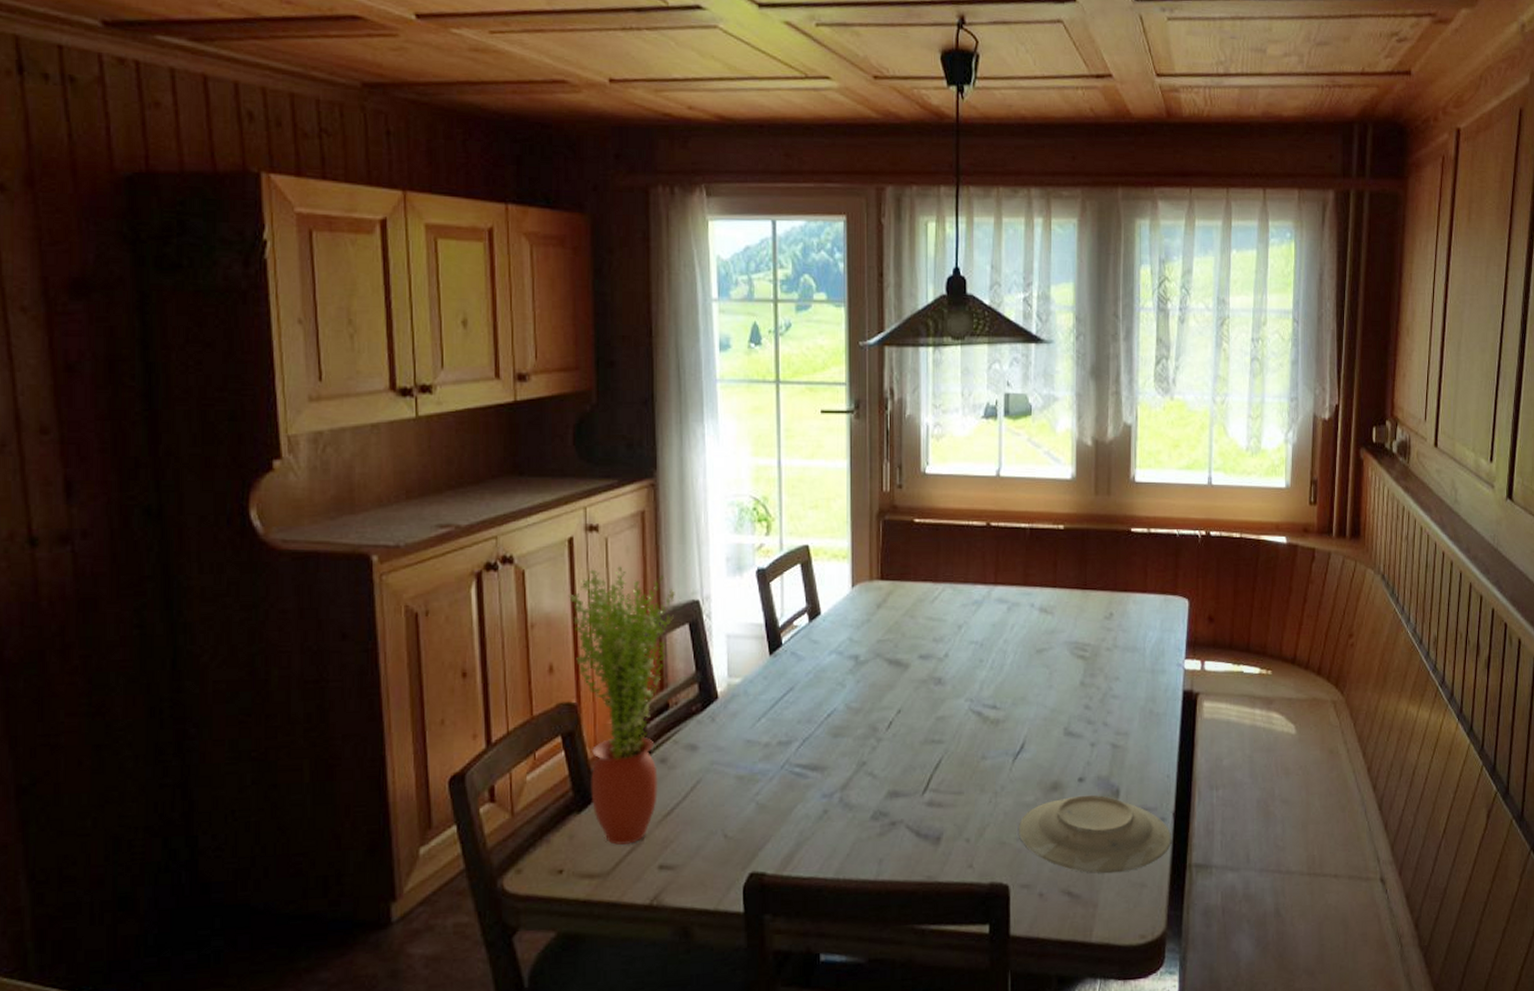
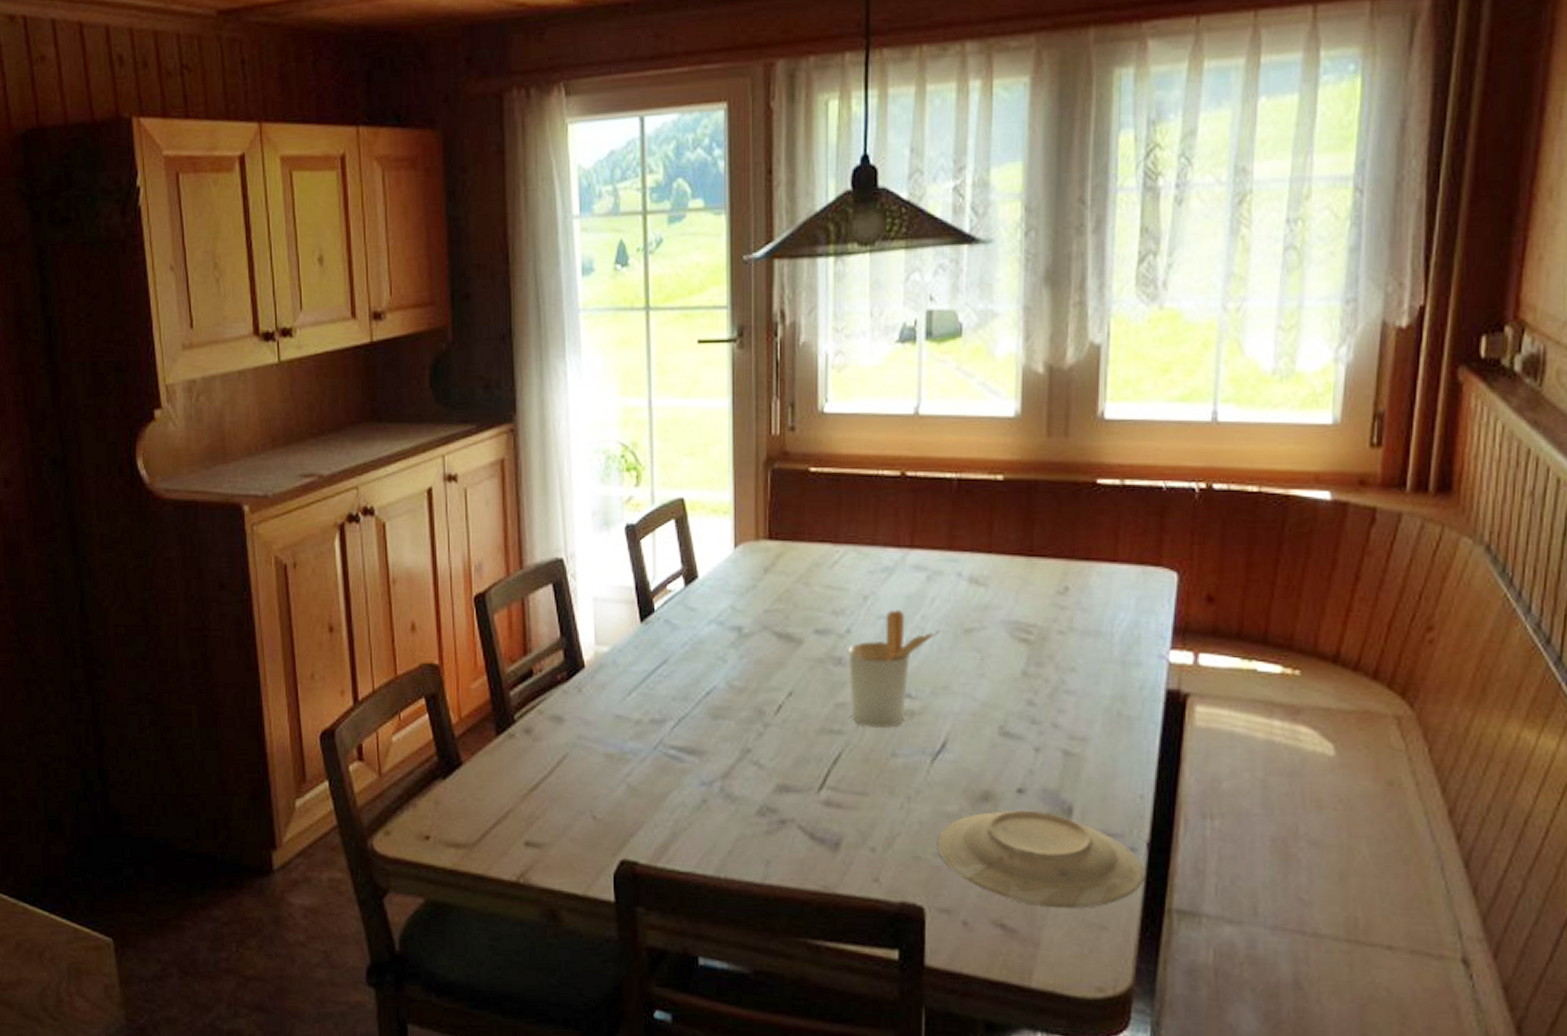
potted plant: present [567,566,675,845] -> none [428,519,538,816]
utensil holder: none [947,636,1020,736] -> present [849,610,942,728]

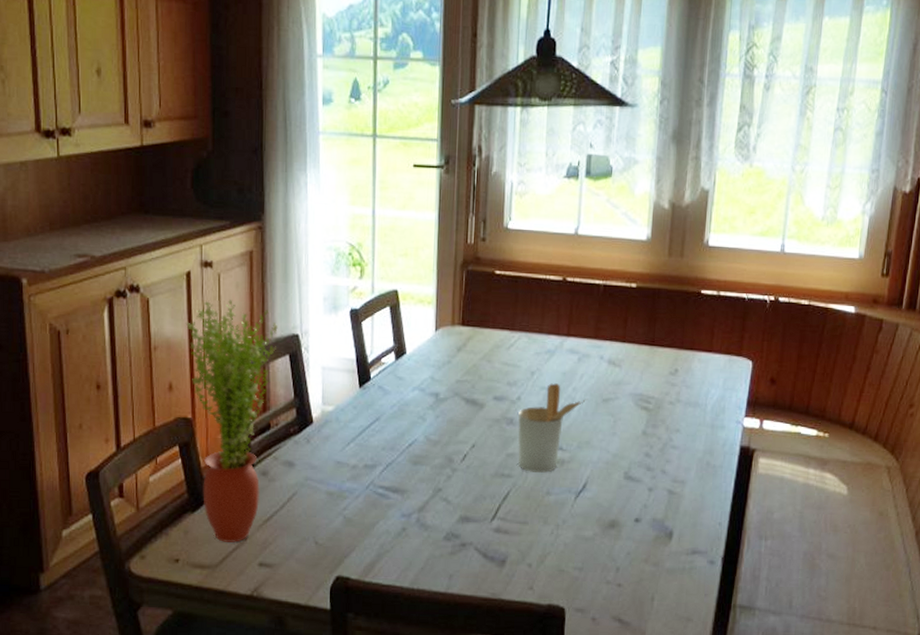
potted plant: none [428,519,538,816] -> present [185,300,278,543]
plate: present [938,810,1143,909] -> none [577,534,719,606]

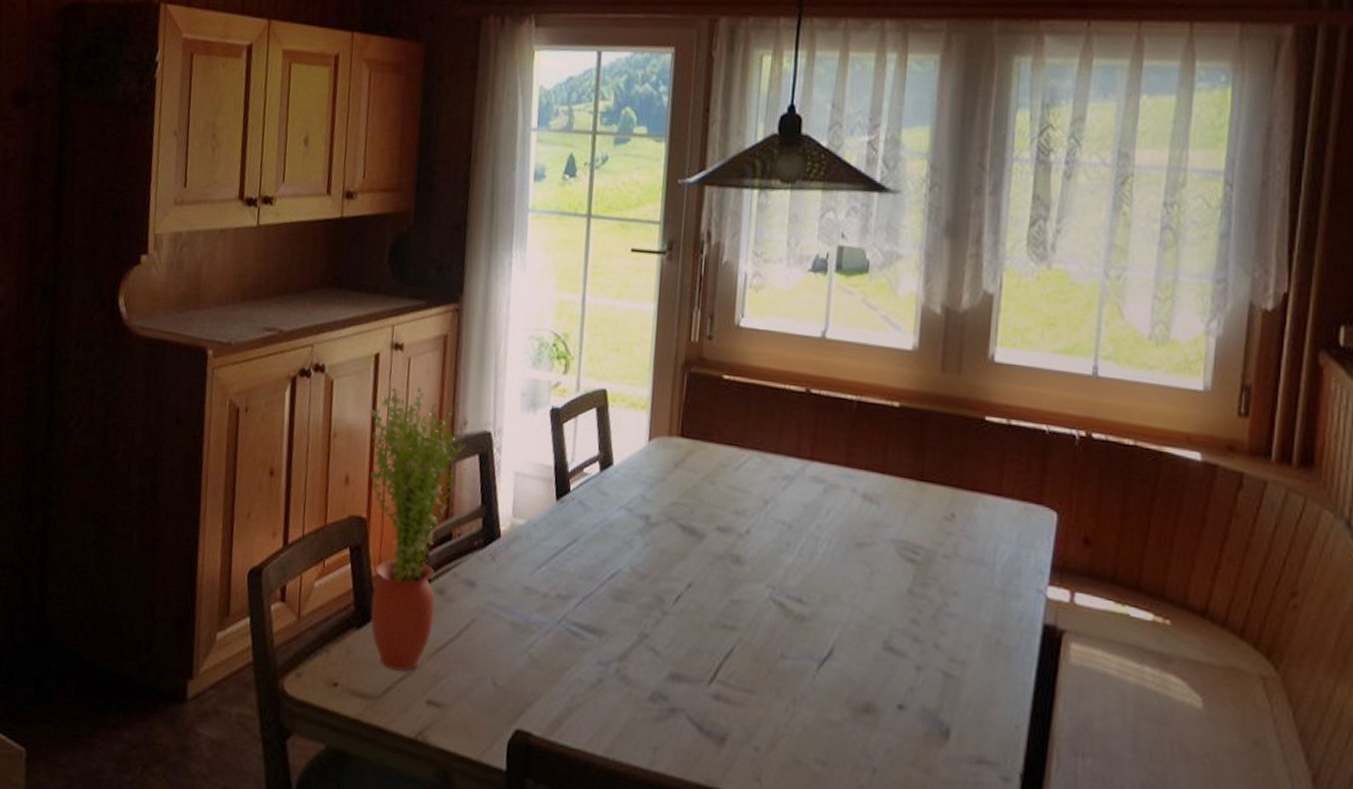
utensil holder: present [517,383,587,473] -> none [745,516,835,630]

